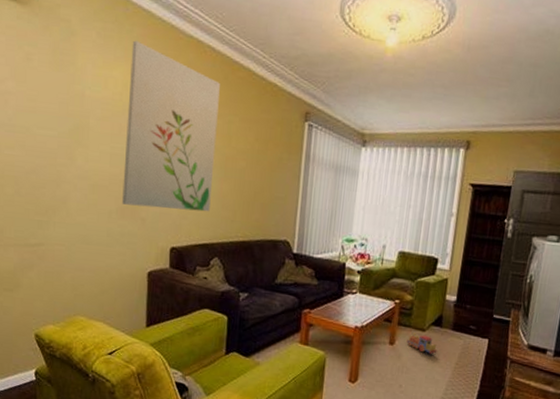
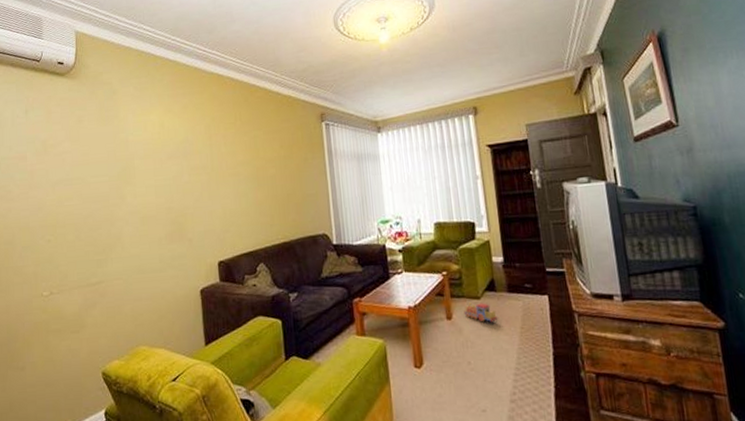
wall art: present [122,40,220,212] -> none [163,86,249,230]

